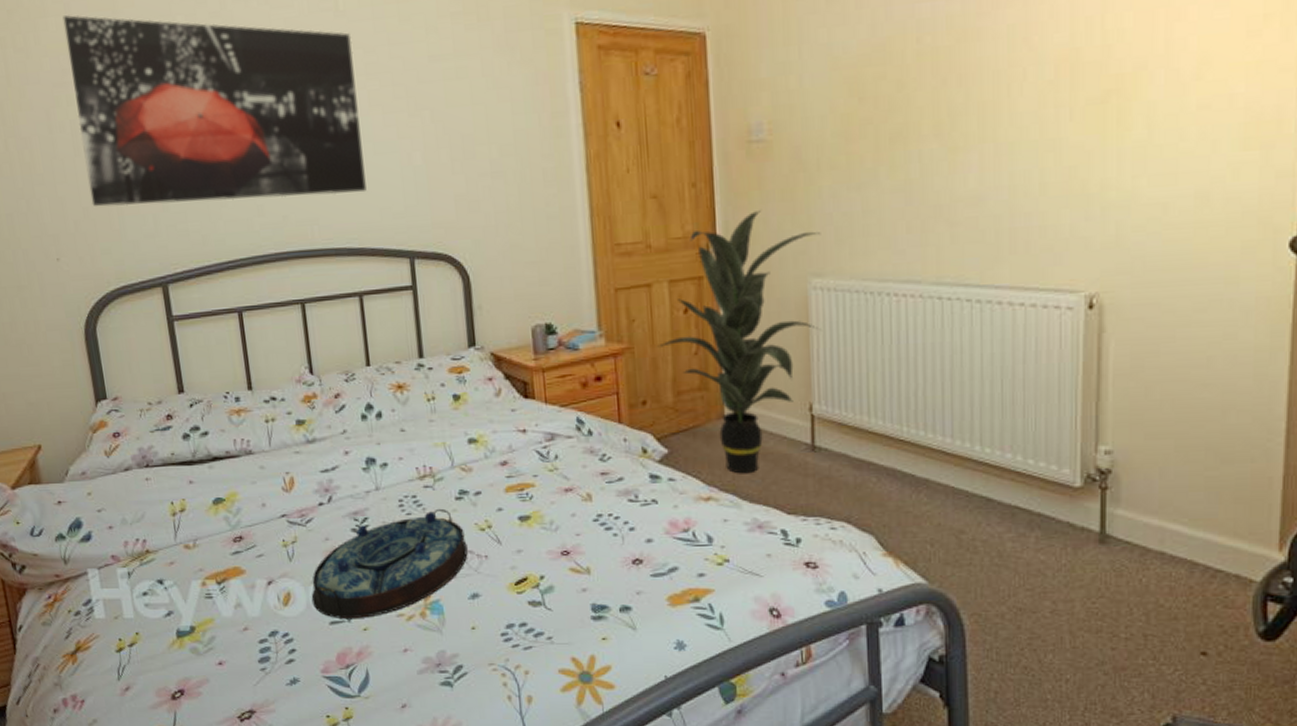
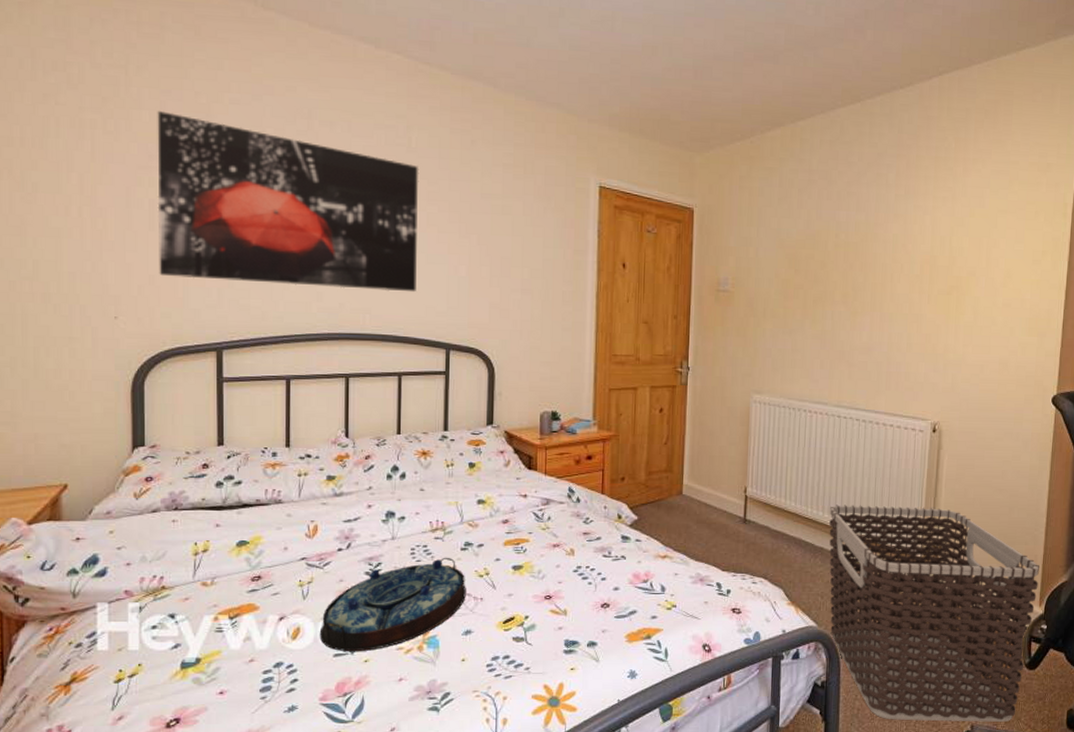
indoor plant: present [657,211,822,474] -> none [637,341,763,538]
clothes hamper: none [935,416,1279,712] -> present [829,505,1040,722]

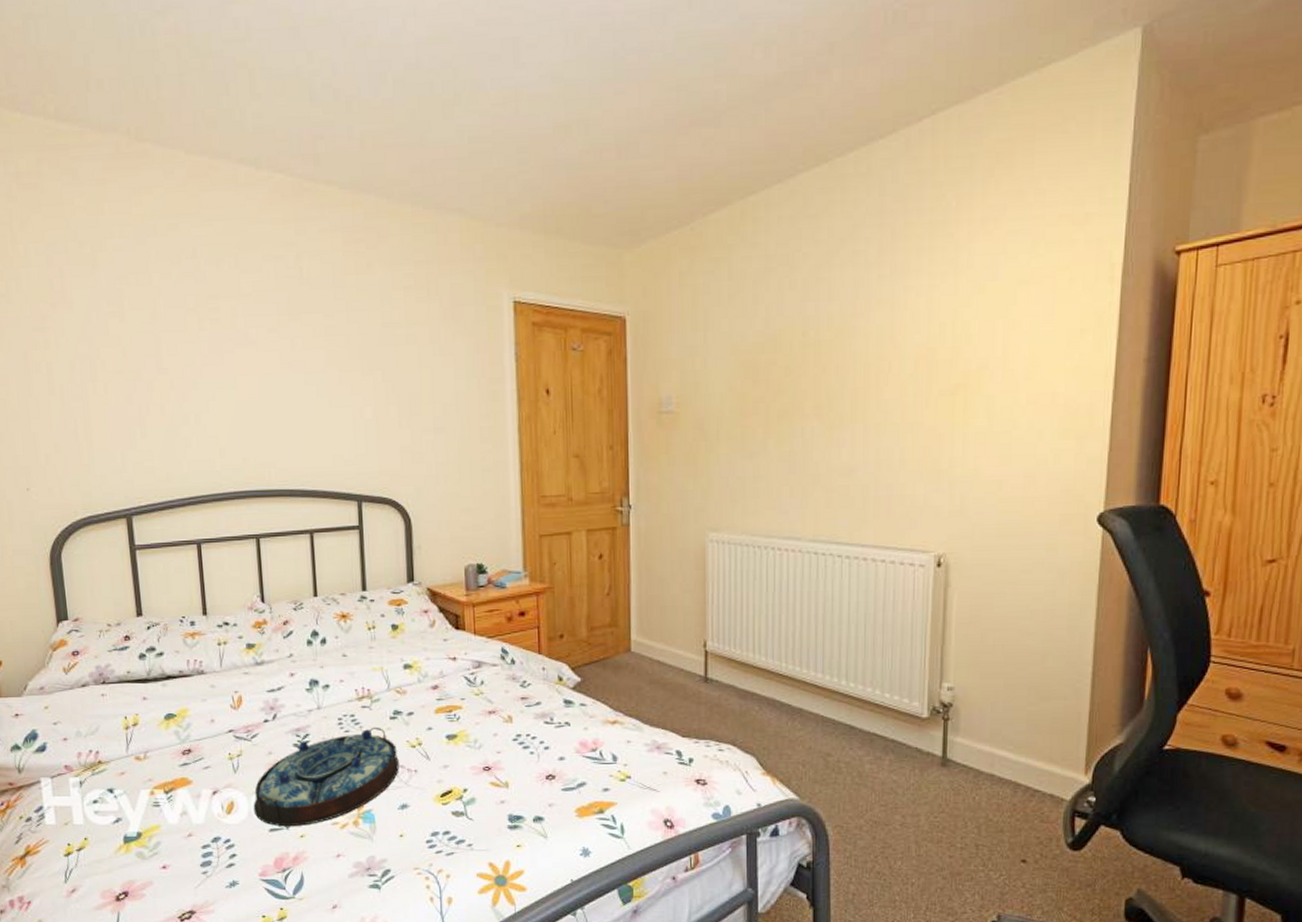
wall art: present [157,111,419,292] -> none [44,267,321,443]
clothes hamper: present [829,505,1040,722] -> none [809,657,1085,911]

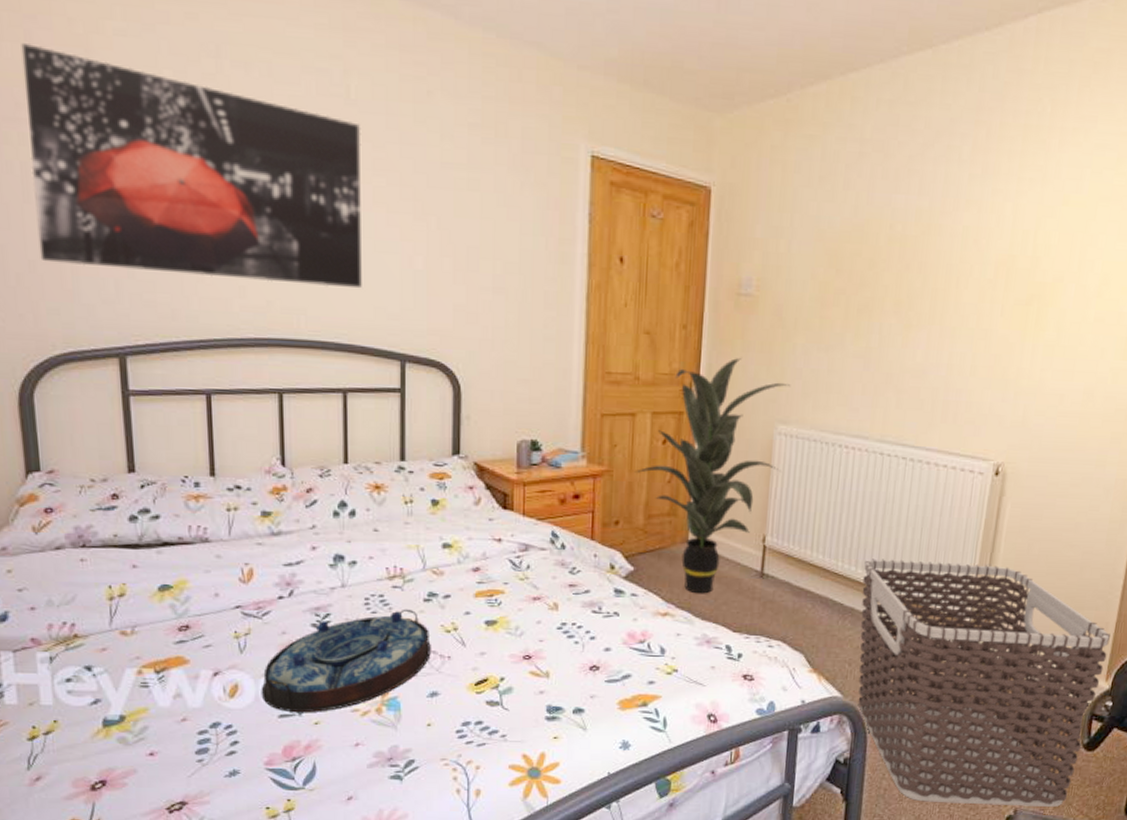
wall art: none [44,267,321,443] -> present [21,43,362,289]
indoor plant: none [575,472,718,701] -> present [635,358,791,594]
clothes hamper: none [809,657,1085,911] -> present [858,558,1111,807]

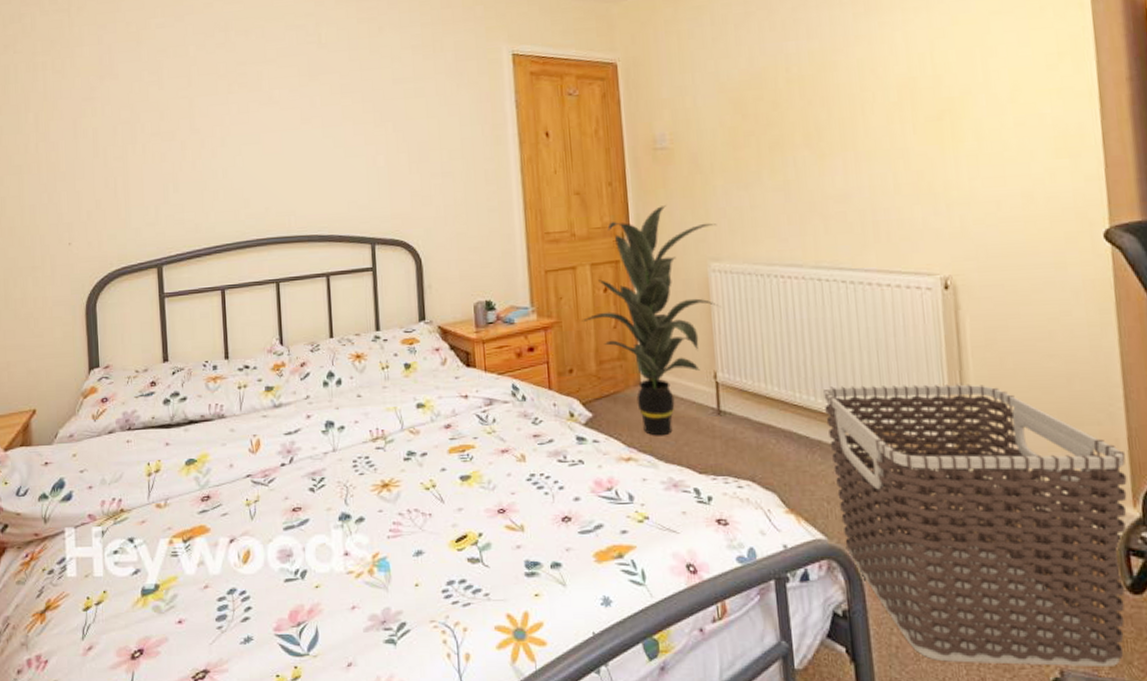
wall art: present [21,43,362,289] -> none [96,45,337,200]
serving tray: present [261,608,431,713] -> none [269,468,414,577]

